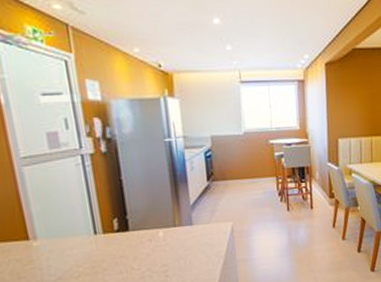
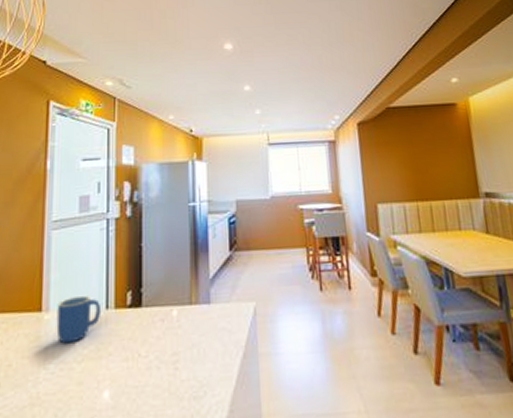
mug: none [44,224,91,265] -> present [56,296,102,344]

